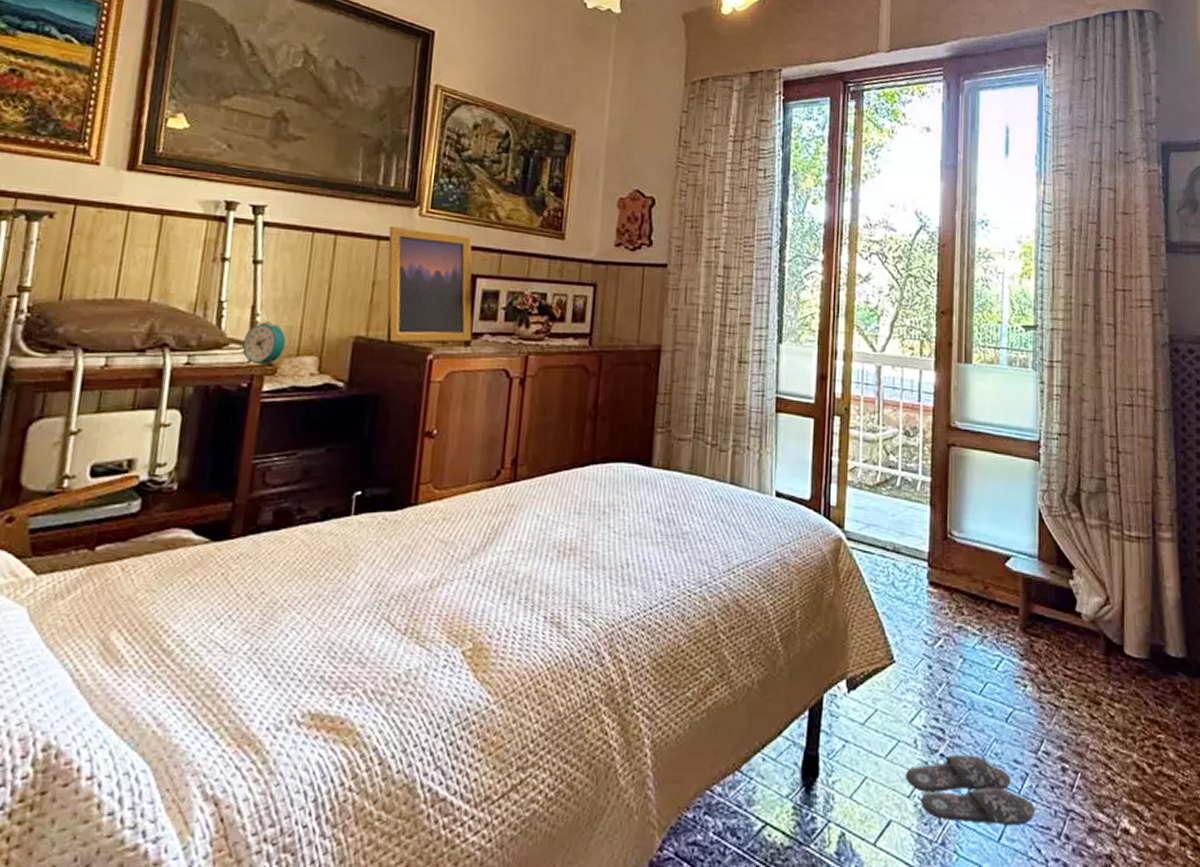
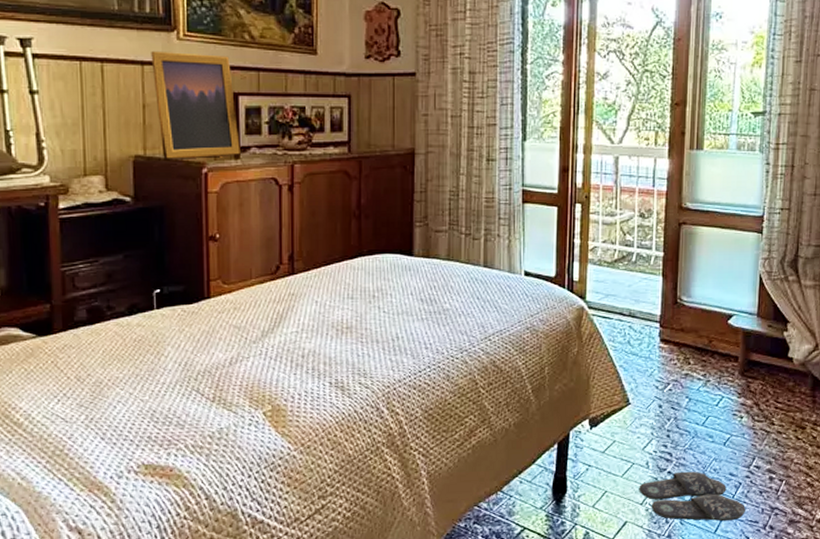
alarm clock: present [242,321,286,366] -> none [34,146,73,186]

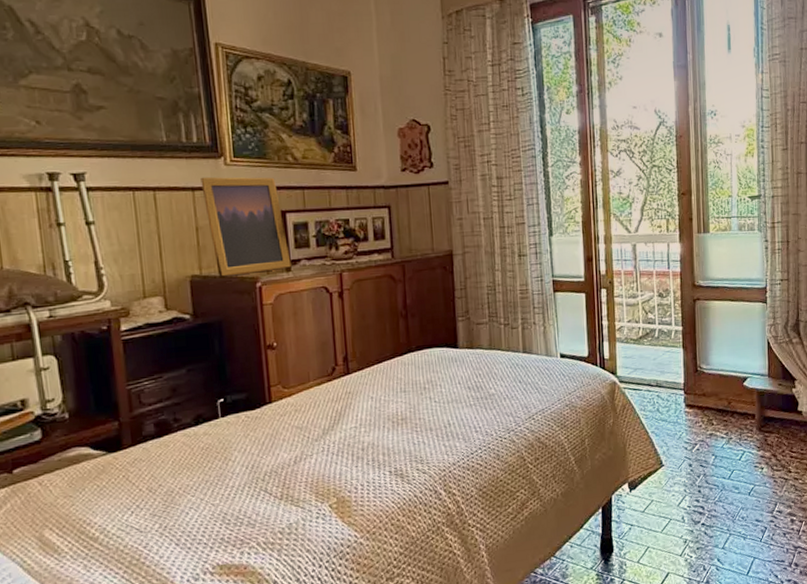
slippers: present [639,471,746,521] -> none [677,520,772,566]

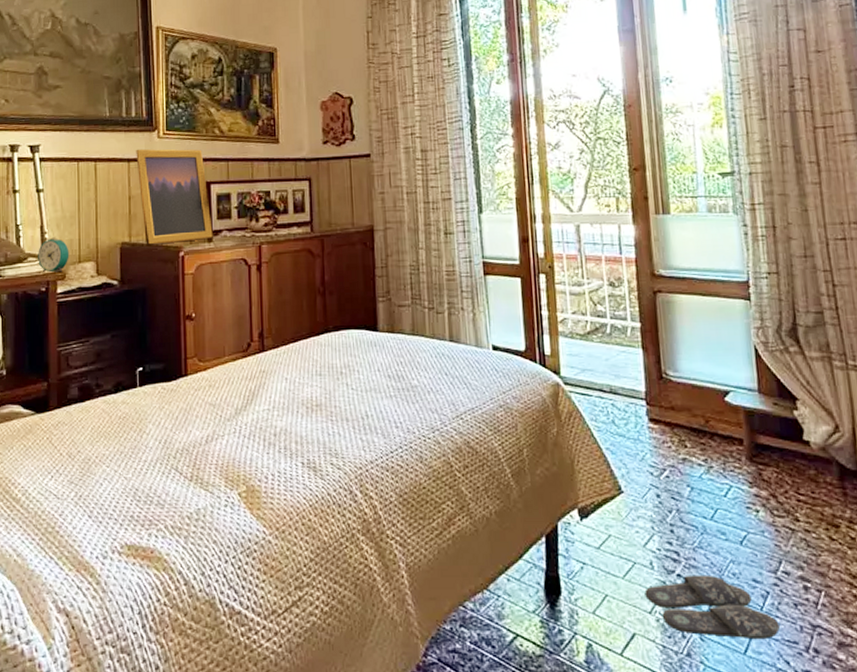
alarm clock: none [94,272,132,310] -> present [38,237,69,273]
slippers: none [677,520,772,566] -> present [644,574,780,640]

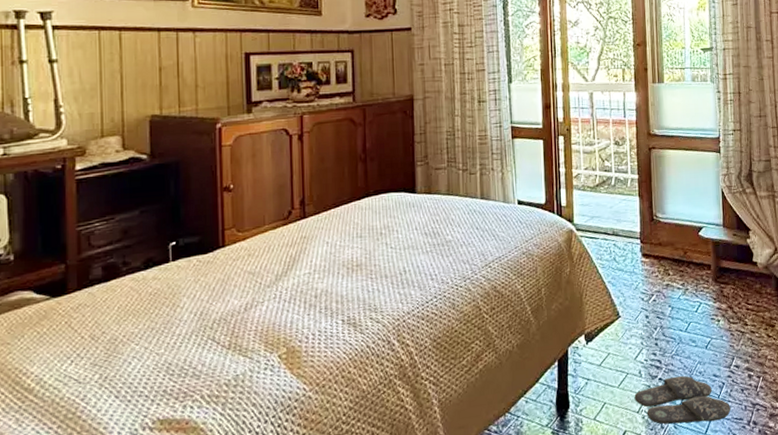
alarm clock: present [38,237,69,273] -> none [51,111,90,149]
picture frame: present [136,149,213,245] -> none [167,18,253,117]

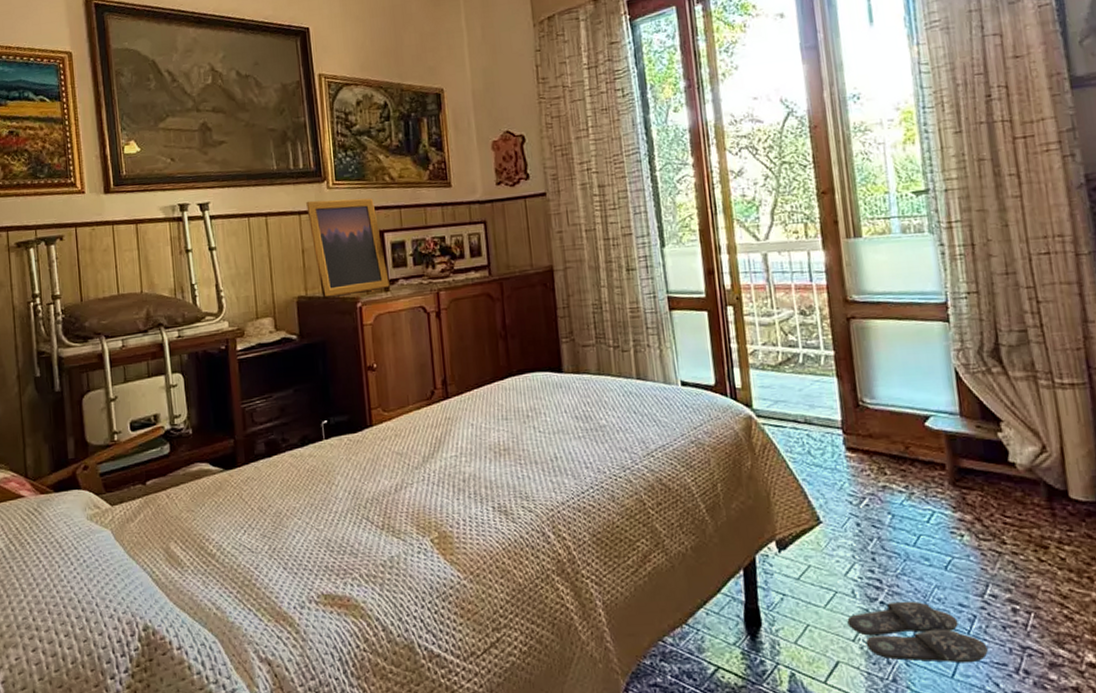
picture frame: none [167,18,253,117] -> present [306,198,390,298]

